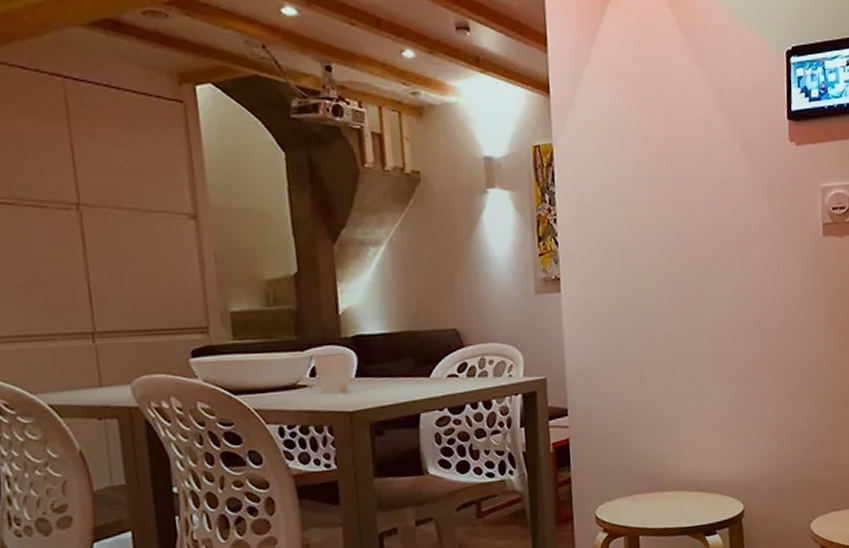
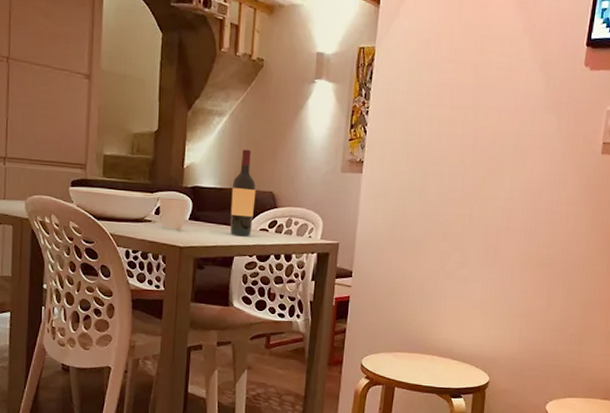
wine bottle: none [404,281,438,389] -> present [230,149,257,237]

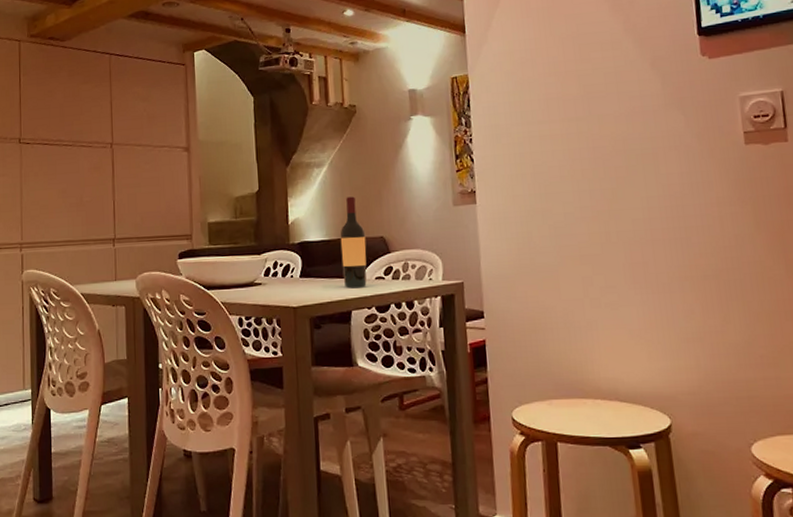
cup: present [159,198,188,230] -> none [268,257,297,290]

